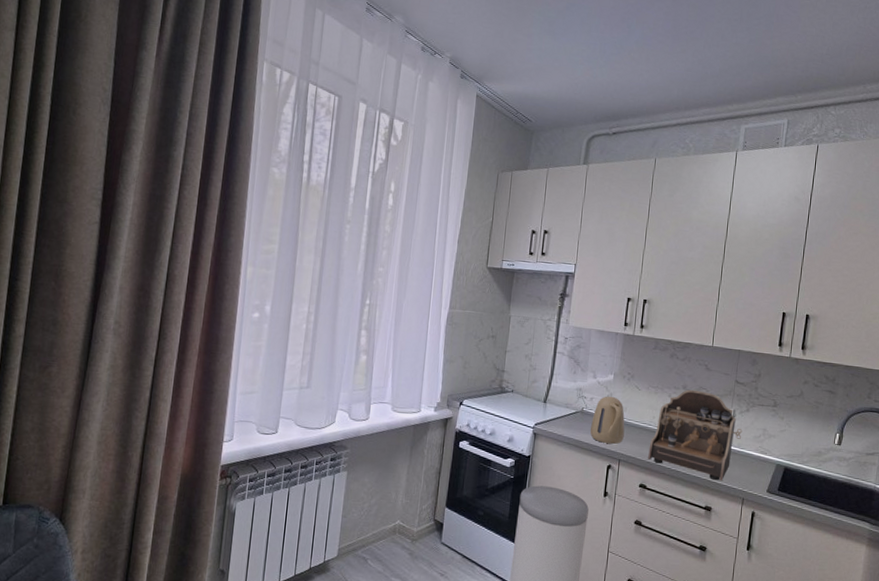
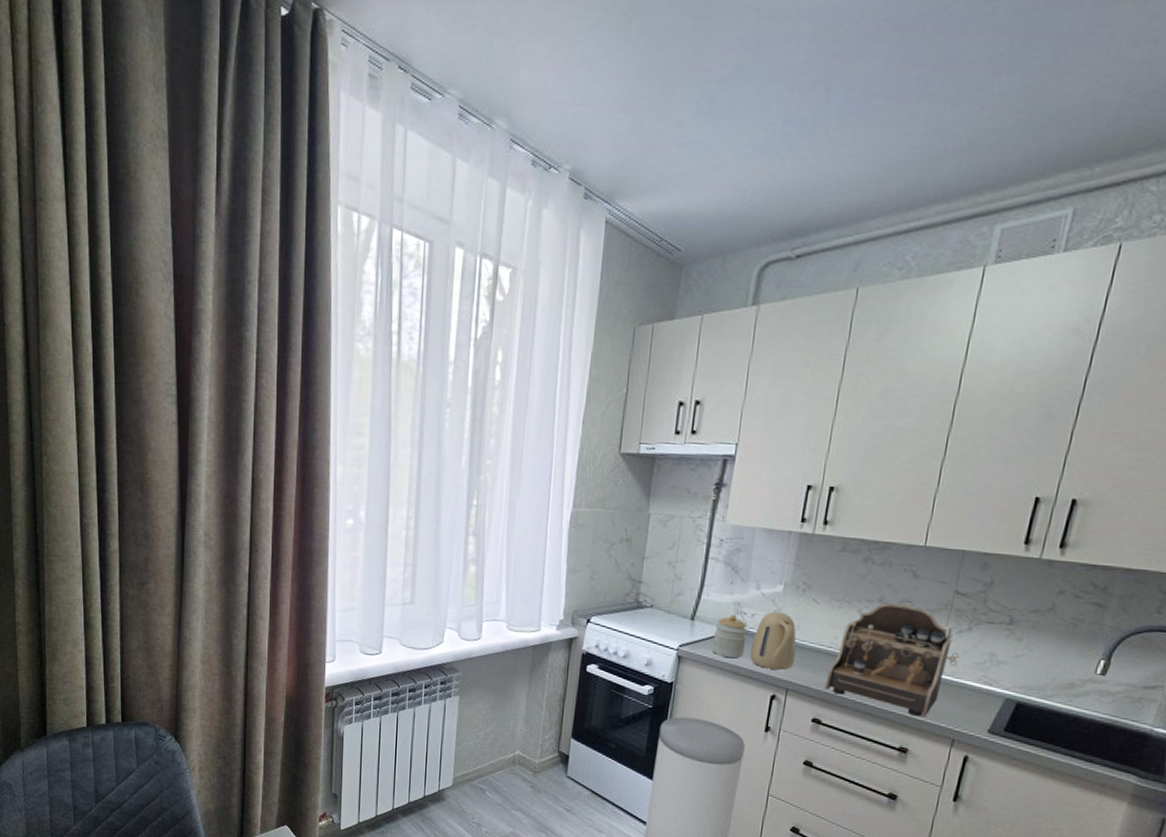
jar: none [560,399,588,435] -> present [711,615,748,659]

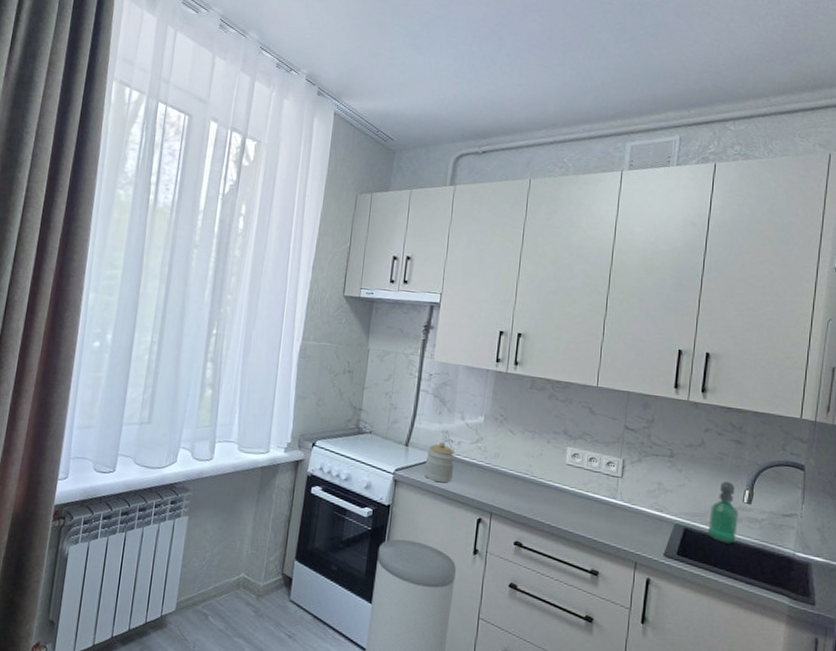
kettle: present [749,611,797,671] -> none [457,440,498,496]
spice rack: present [825,602,960,717] -> none [524,435,634,541]
soap dispenser: none [1045,651,1088,720] -> present [708,481,739,544]

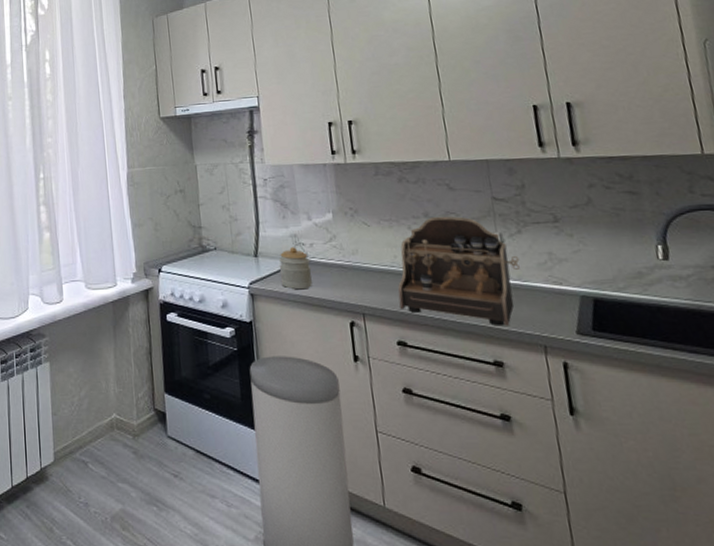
spice rack: none [524,435,634,541] -> present [398,216,520,326]
soap dispenser: present [708,481,739,544] -> none [619,239,661,310]

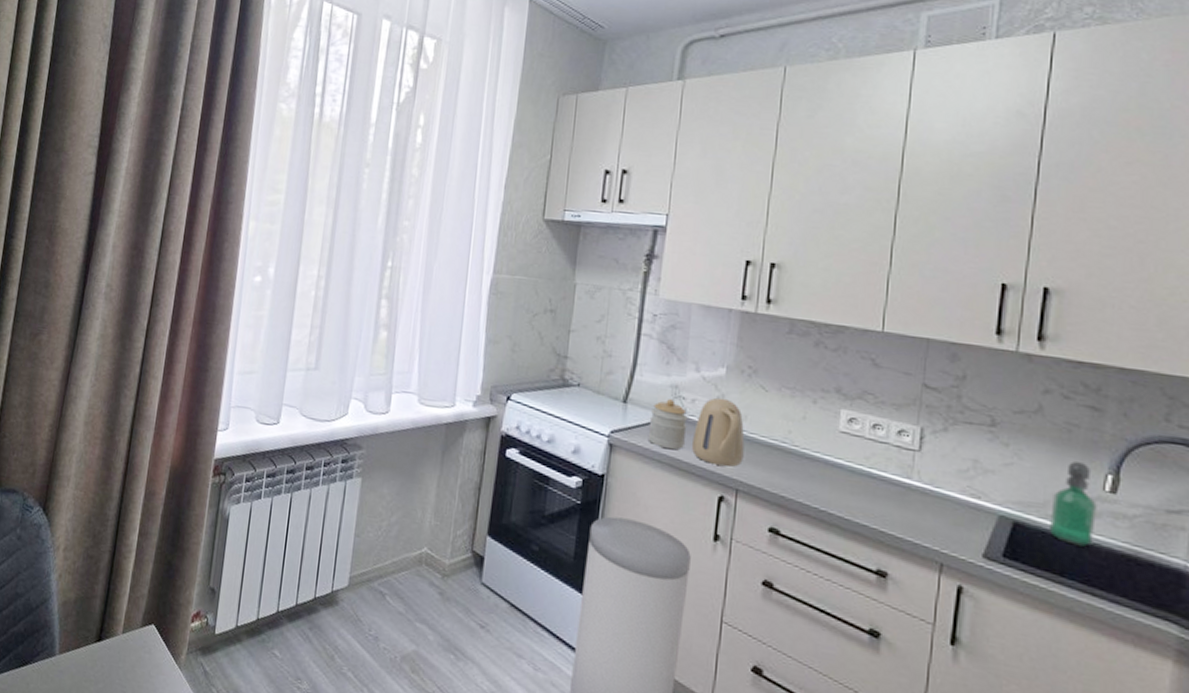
kettle: none [317,238,363,297] -> present [691,397,745,468]
spice rack: present [398,216,520,326] -> none [782,393,937,534]
soap dispenser: none [619,239,661,310] -> present [1050,461,1097,547]

